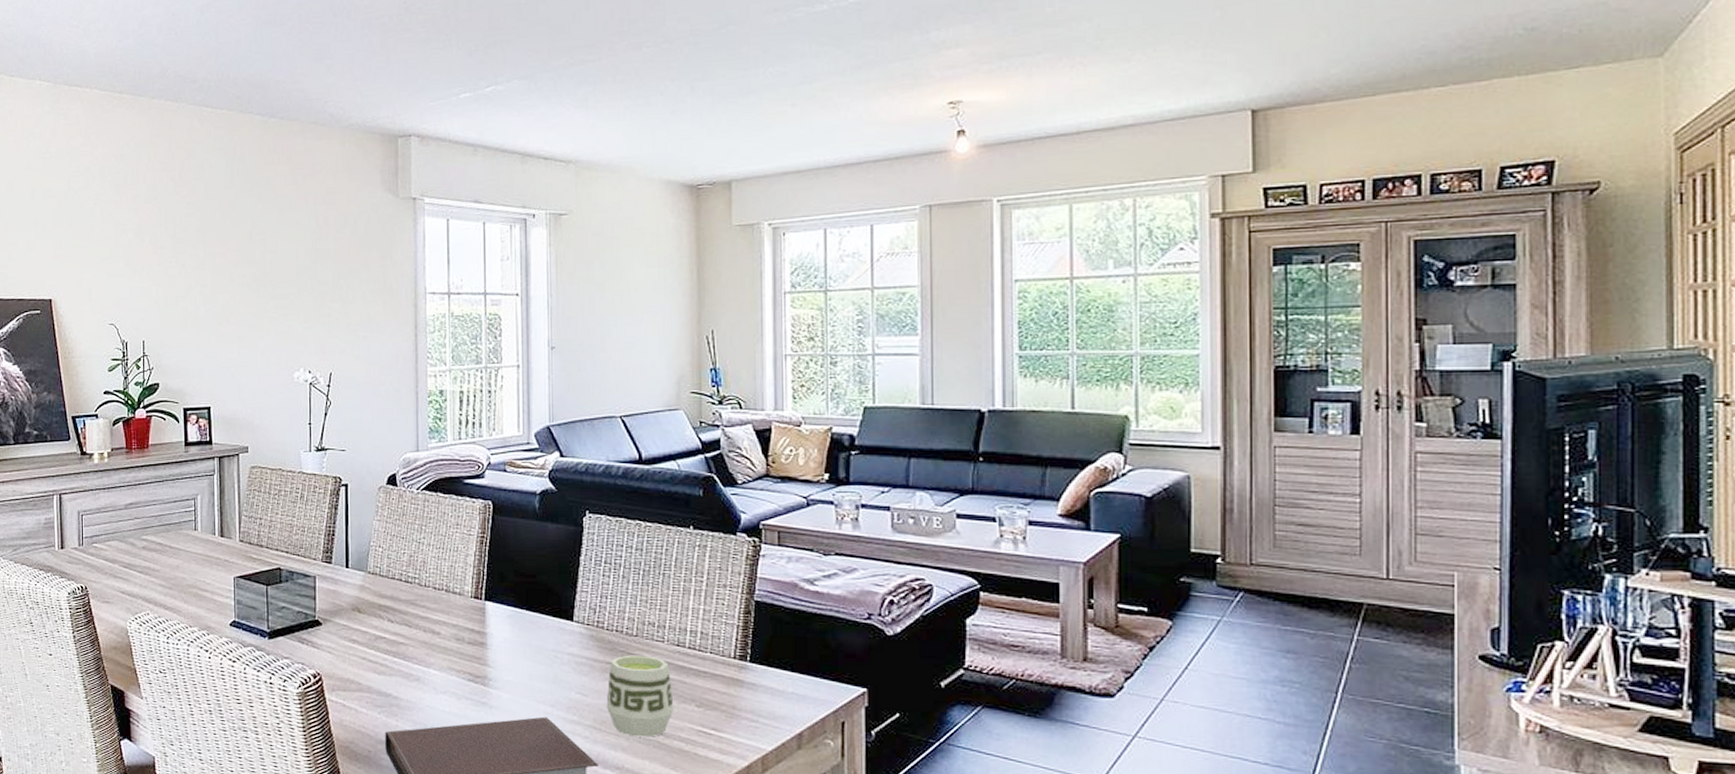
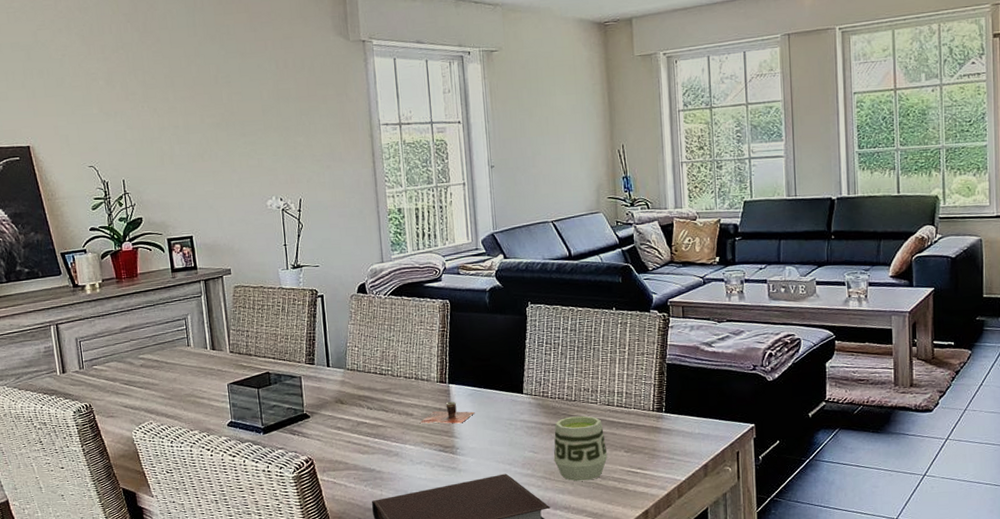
cup: none [449,622,514,650] -> present [420,401,475,424]

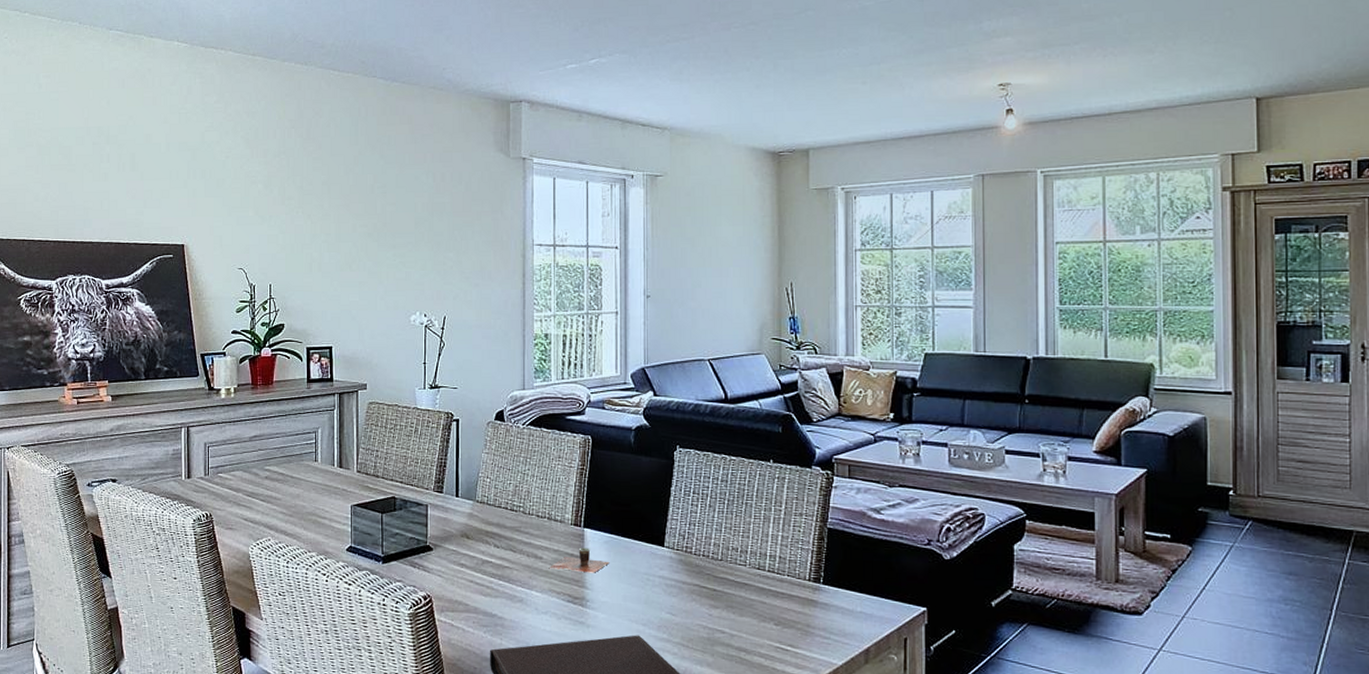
cup: present [553,415,608,482] -> none [693,577,755,653]

